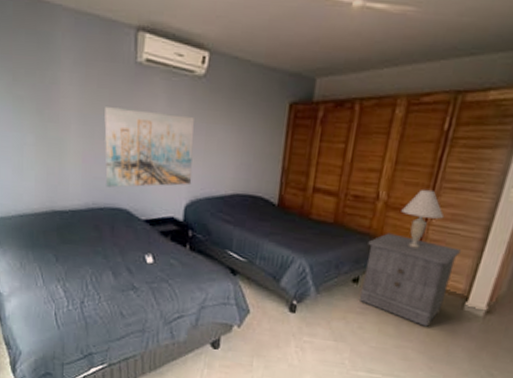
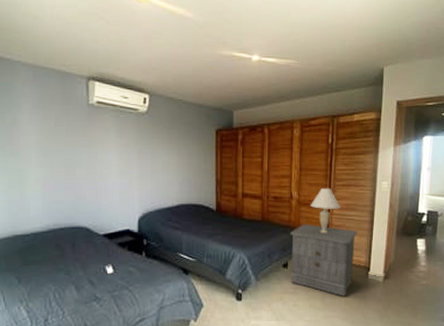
wall art: present [104,107,194,188] -> none [62,141,143,209]

